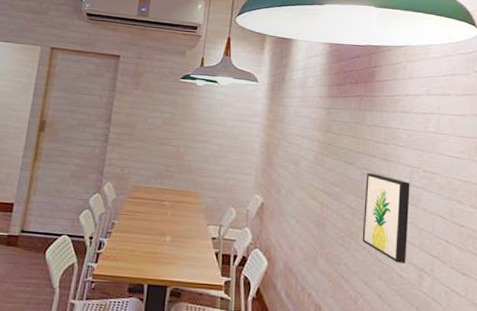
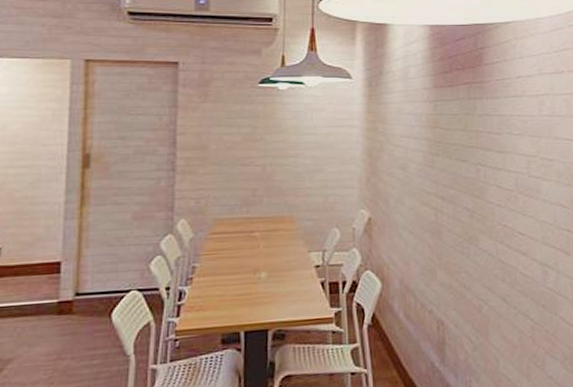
wall art: present [362,172,410,264] -> none [481,168,529,262]

